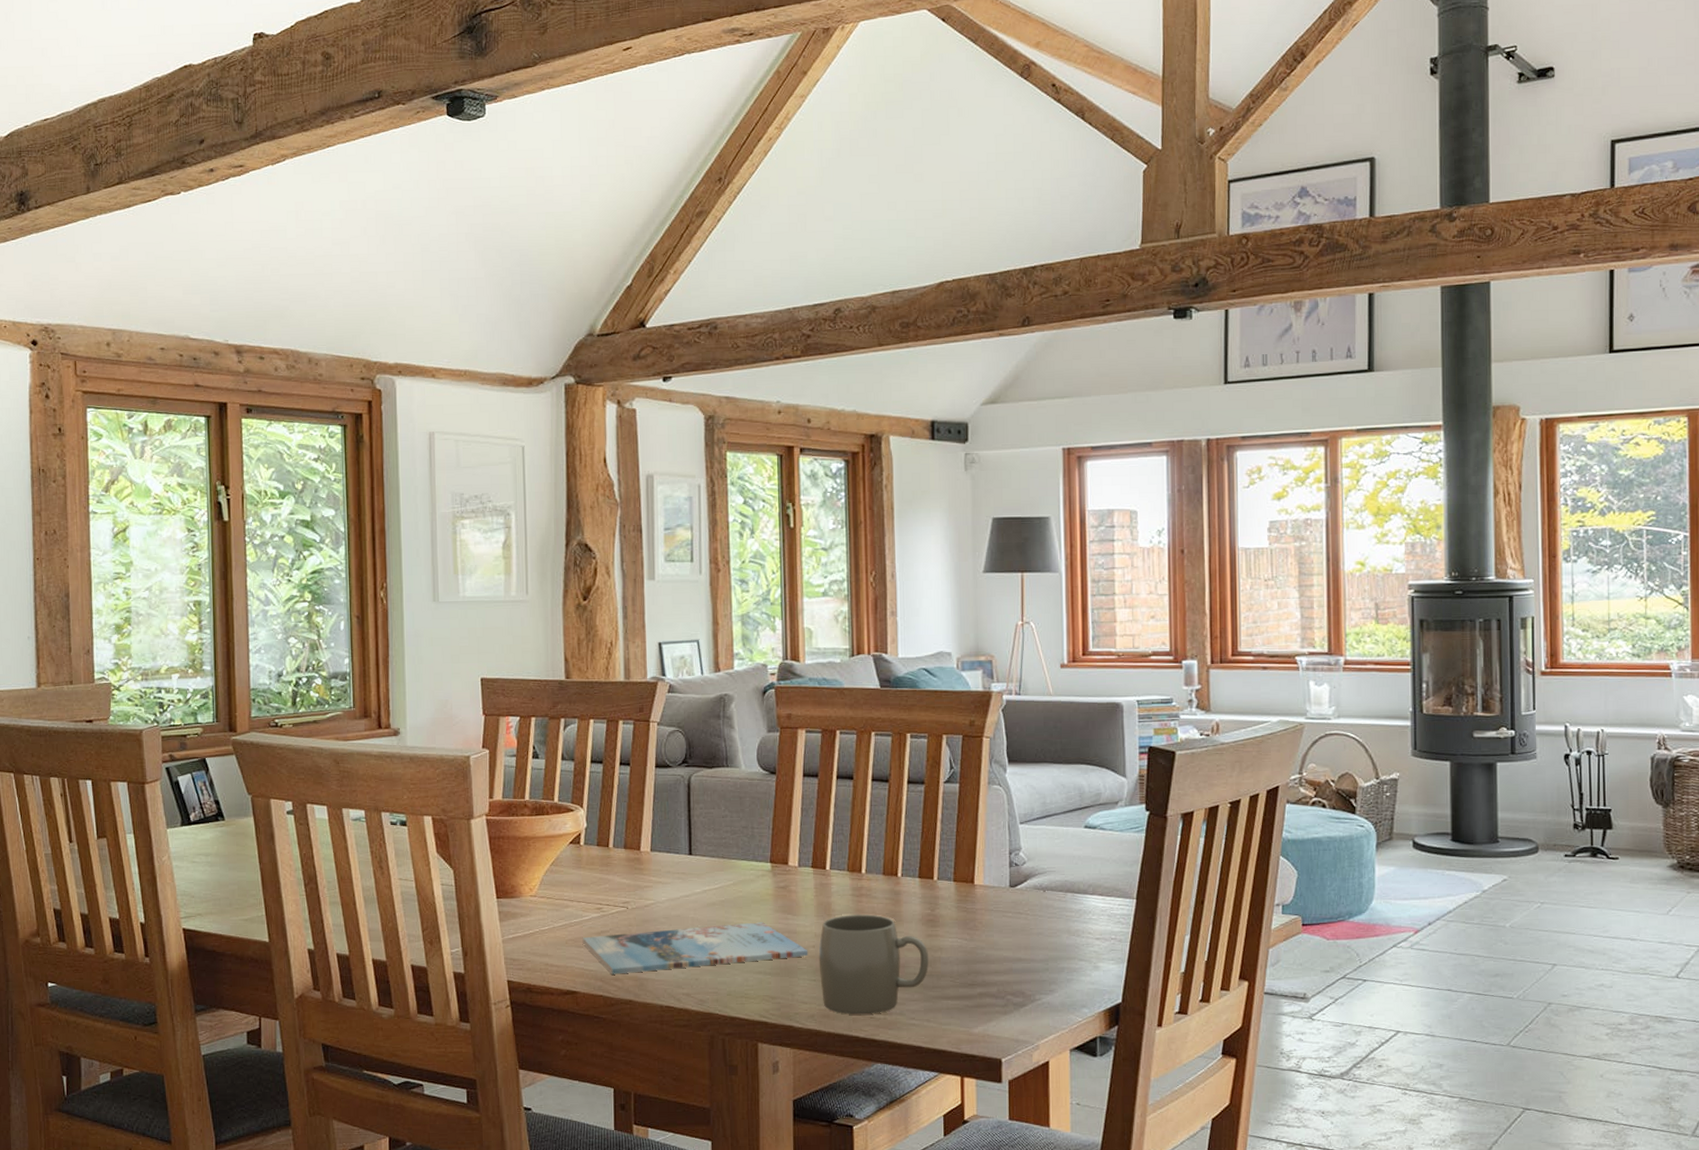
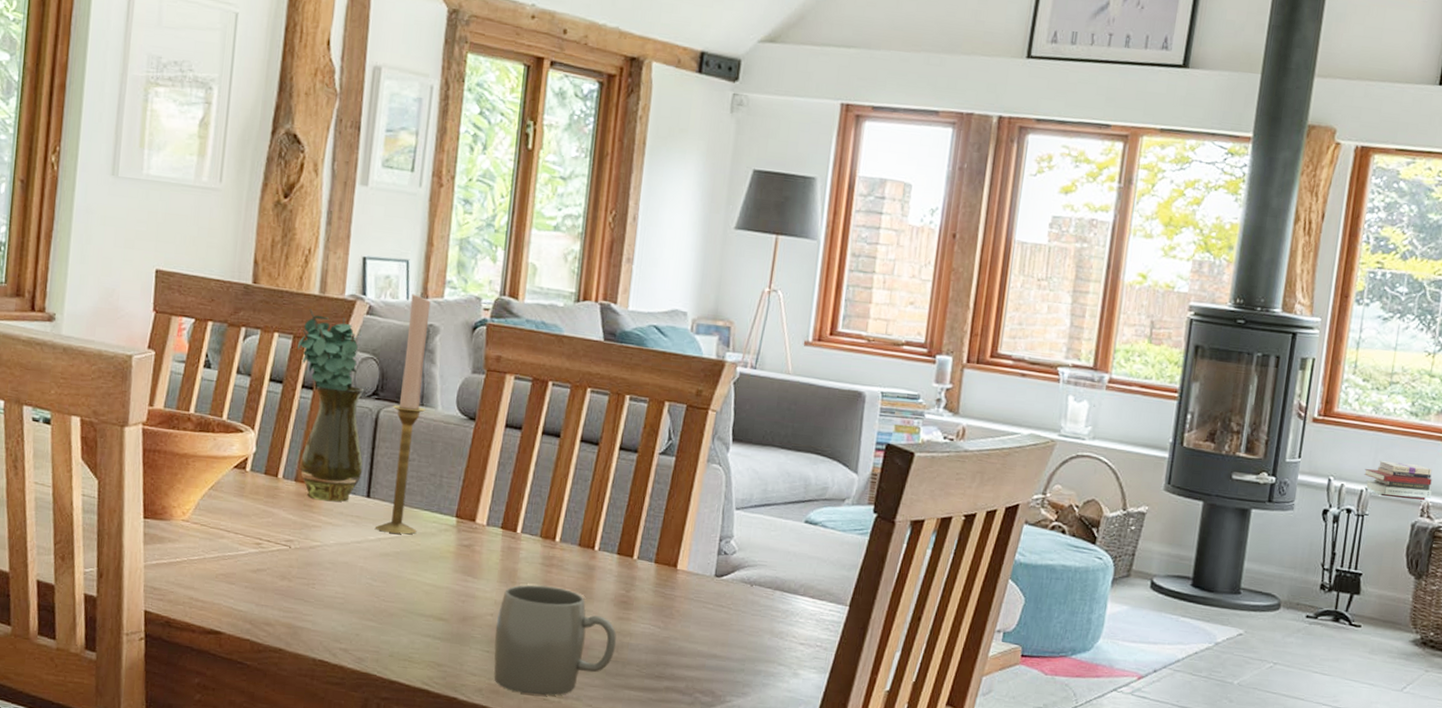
magazine: present [582,922,808,975] -> none [234,573,485,625]
vase: none [612,694,683,863] -> present [298,309,365,502]
candlestick: none [700,666,737,884] -> present [376,292,431,535]
books: none [1598,701,1665,735] -> present [1364,461,1433,501]

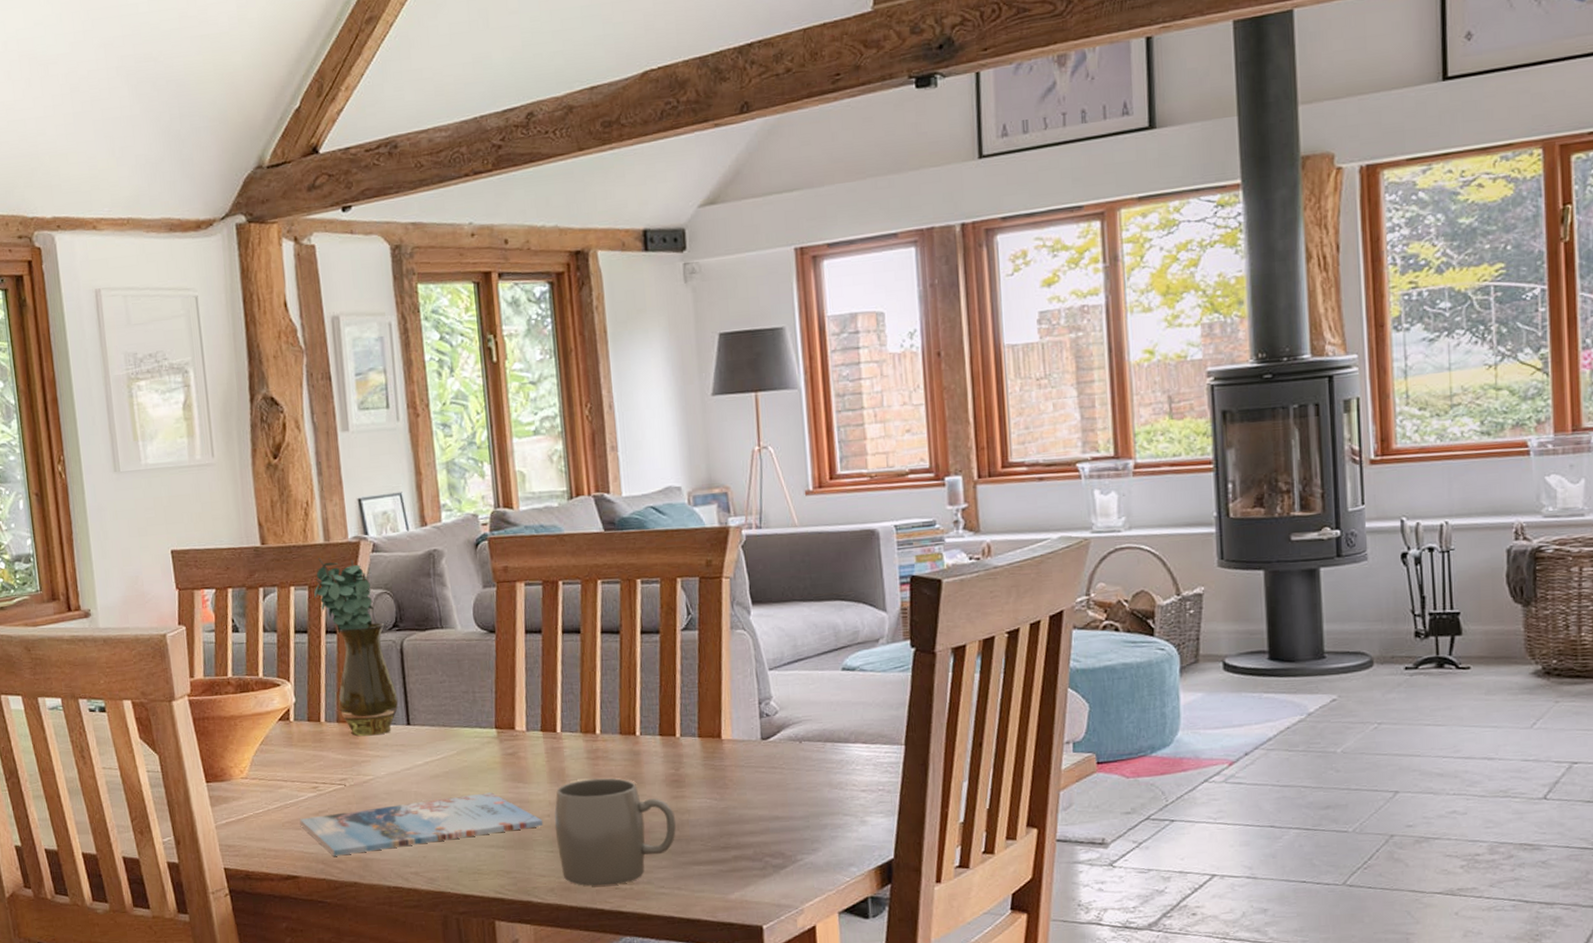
magazine: none [234,573,485,625] -> present [299,792,544,856]
candlestick: present [376,292,431,535] -> none [410,520,461,755]
books: present [1364,461,1433,501] -> none [1440,485,1523,527]

